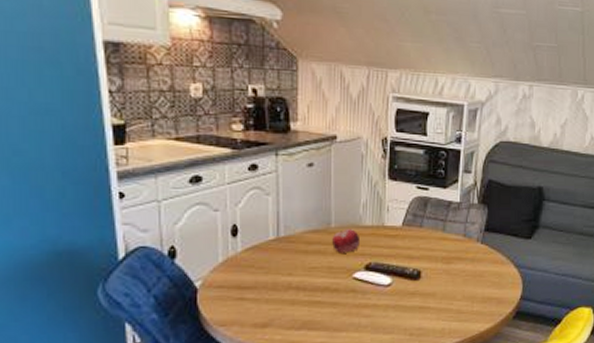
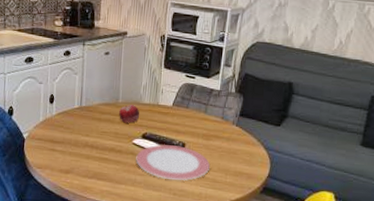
plate: none [359,274,452,318] -> present [136,144,210,181]

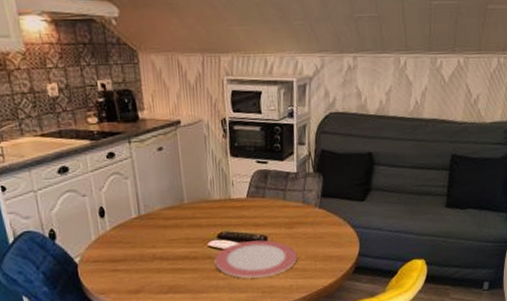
fruit: present [119,104,140,123] -> none [186,203,212,226]

